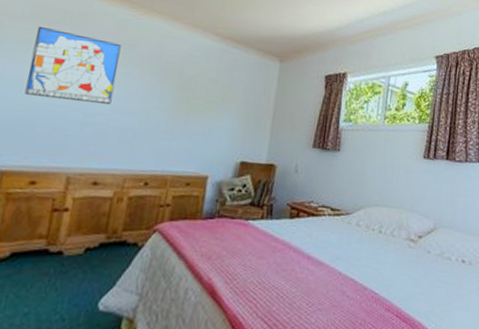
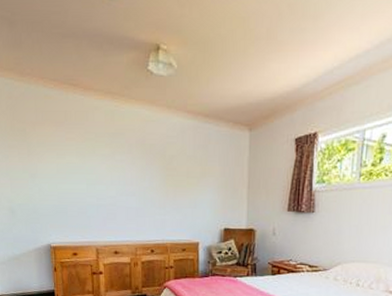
wall art: present [24,25,121,104] -> none [50,128,115,188]

